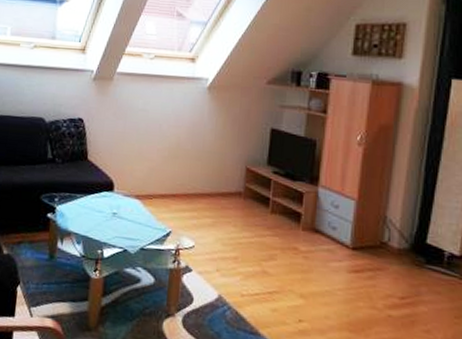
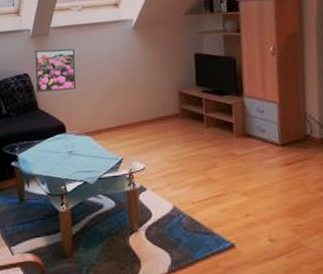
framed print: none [88,95,138,145] -> present [34,49,76,92]

